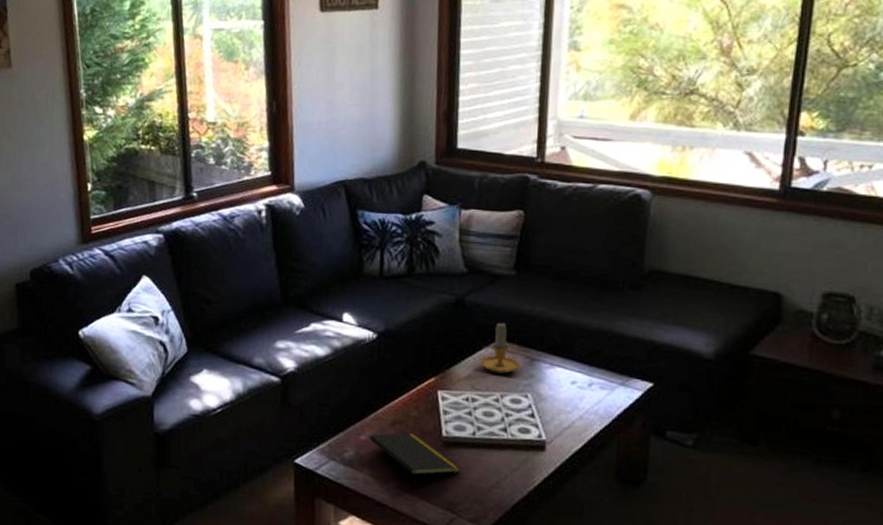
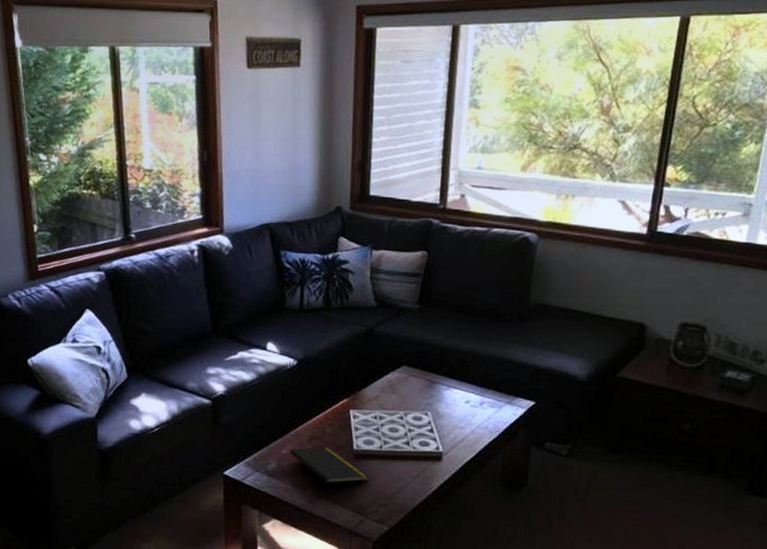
candle: present [479,322,520,374] -> none [386,349,422,395]

